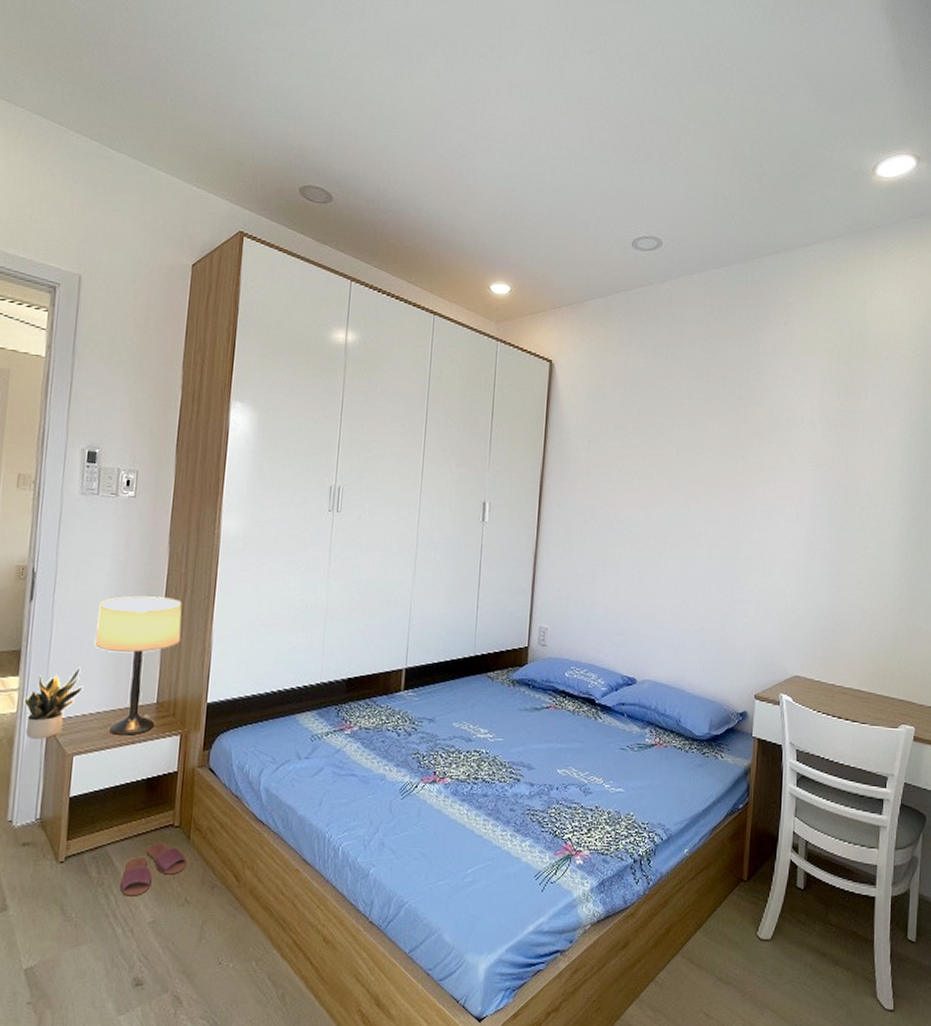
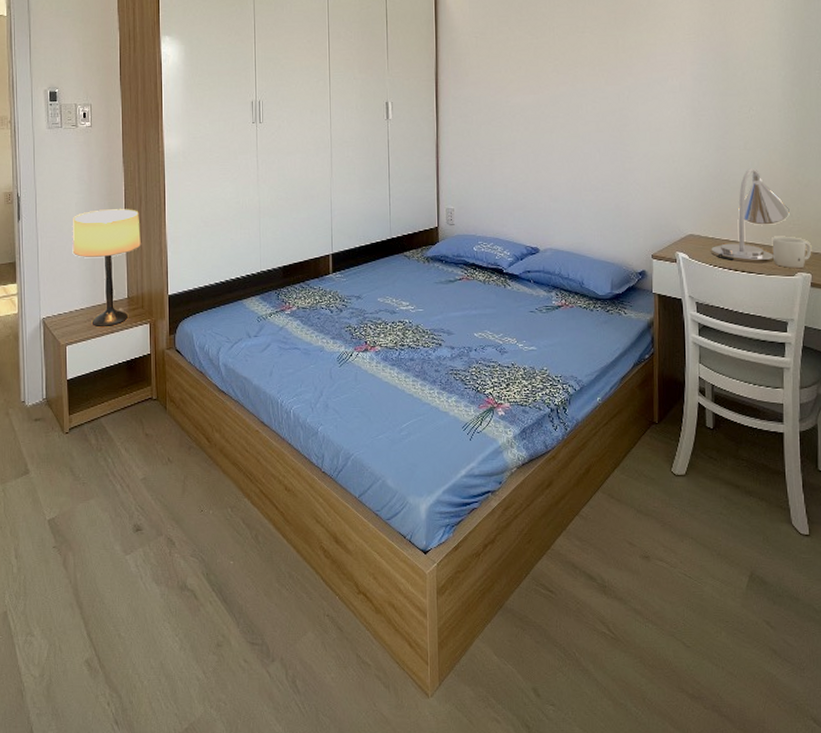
potted plant: present [25,668,84,739] -> none [24,273,68,334]
slippers: present [120,843,187,896] -> none [115,414,166,458]
table lamp: none [816,610,898,713] -> present [711,168,790,264]
mug: none [877,685,917,721] -> present [772,237,812,269]

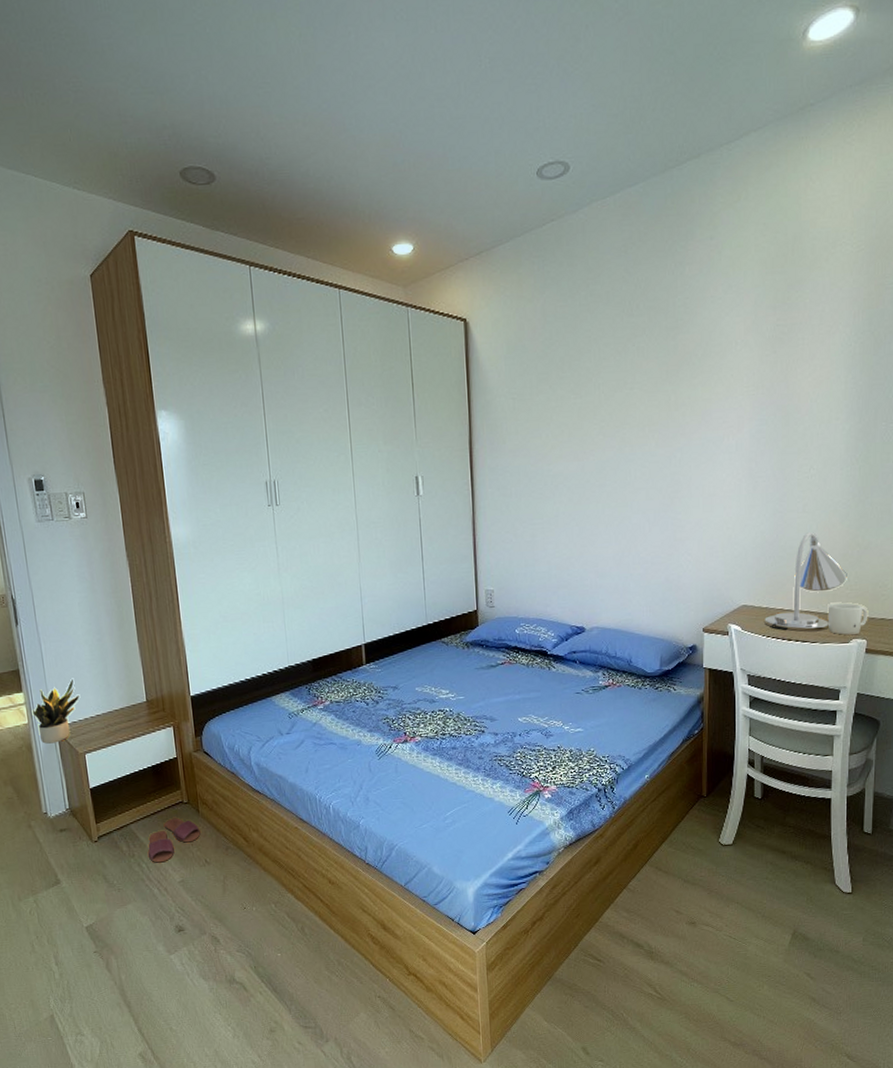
potted plant: none [24,273,68,334] -> present [33,679,80,744]
table lamp: present [73,209,141,326] -> none [77,607,156,733]
slippers: none [115,414,166,458] -> present [148,818,201,863]

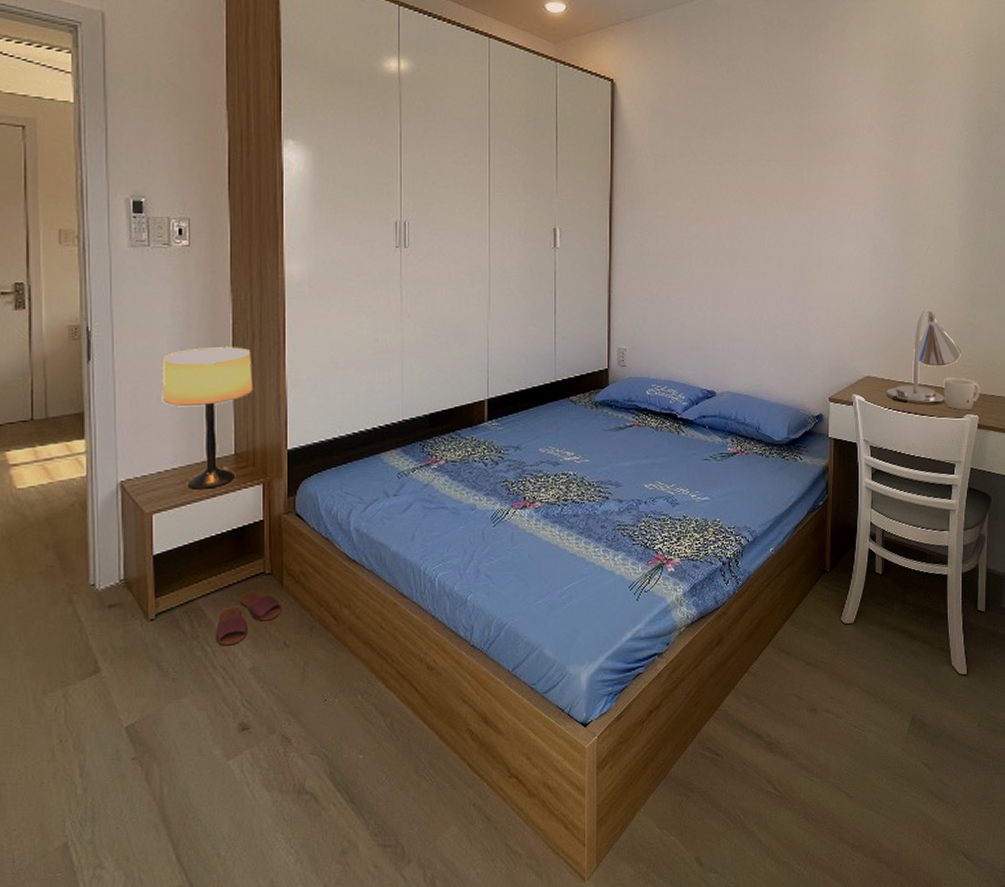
potted plant: present [33,679,80,744] -> none [94,426,156,501]
table lamp: none [77,607,156,733] -> present [163,347,253,490]

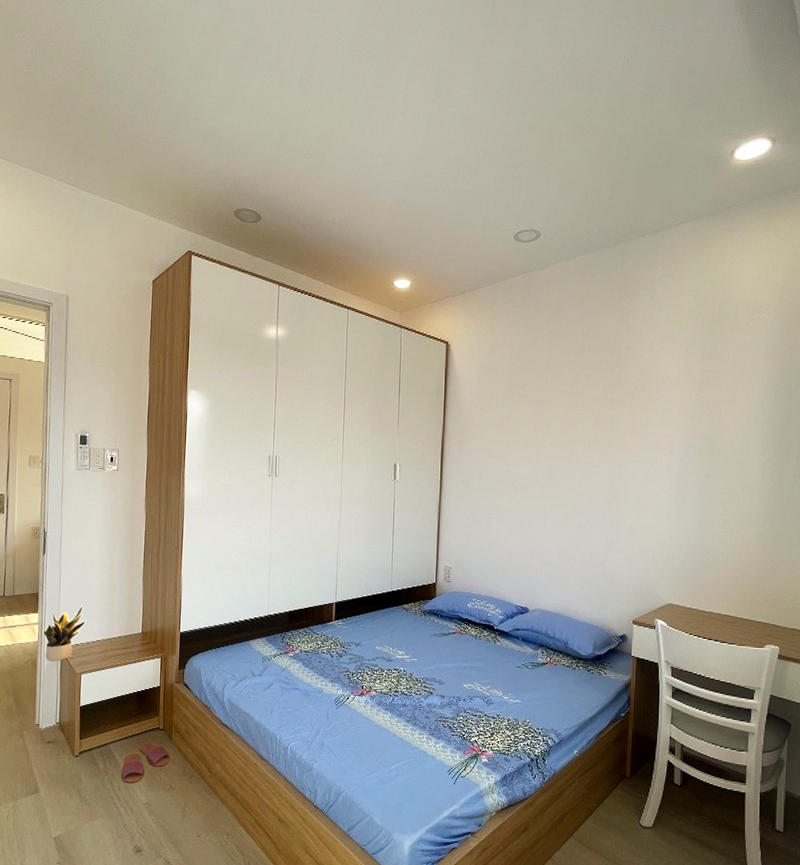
potted plant: none [94,426,156,501] -> present [44,606,86,662]
table lamp: present [163,347,253,490] -> none [93,549,158,658]
table lamp: present [886,309,961,406] -> none [688,545,762,634]
mug: present [943,378,980,411] -> none [744,611,781,641]

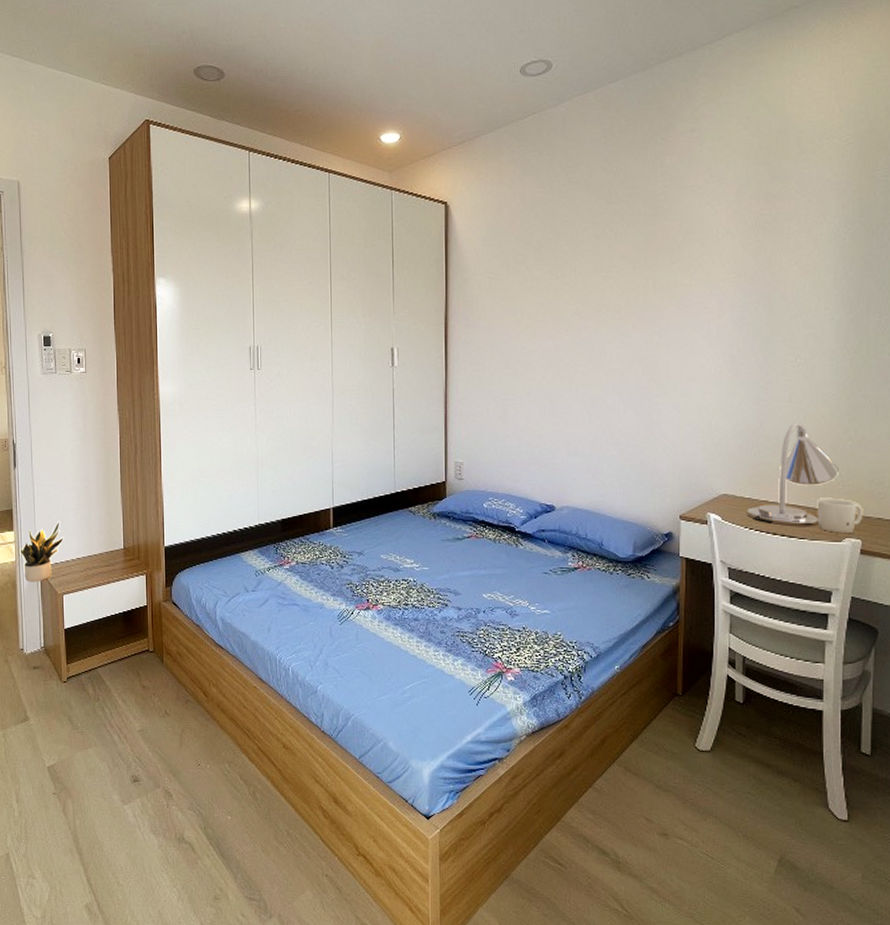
slippers: present [121,742,170,783] -> none [112,666,163,709]
table lamp: none [688,545,762,634] -> present [747,423,839,527]
mug: none [744,611,781,641] -> present [817,499,863,534]

